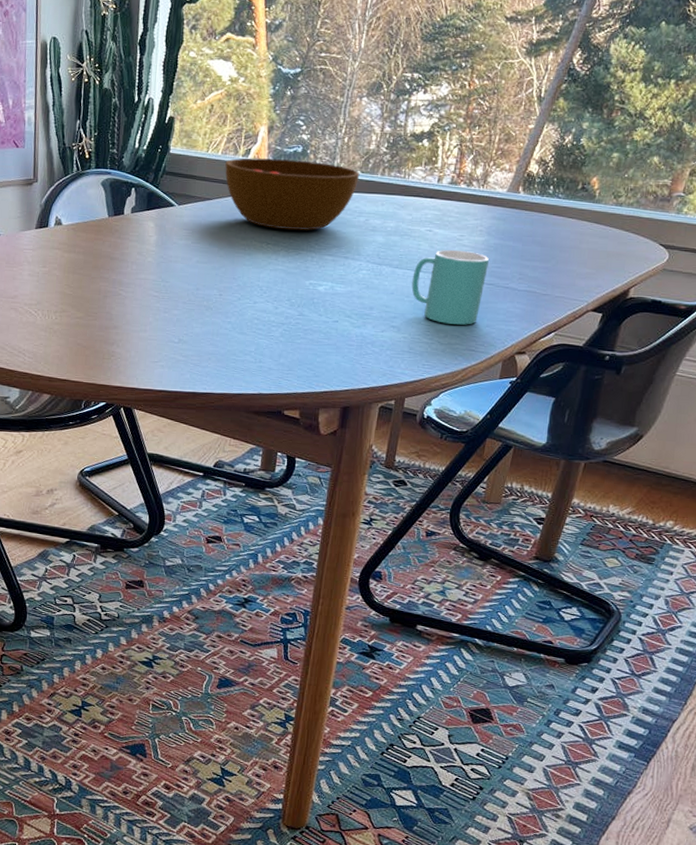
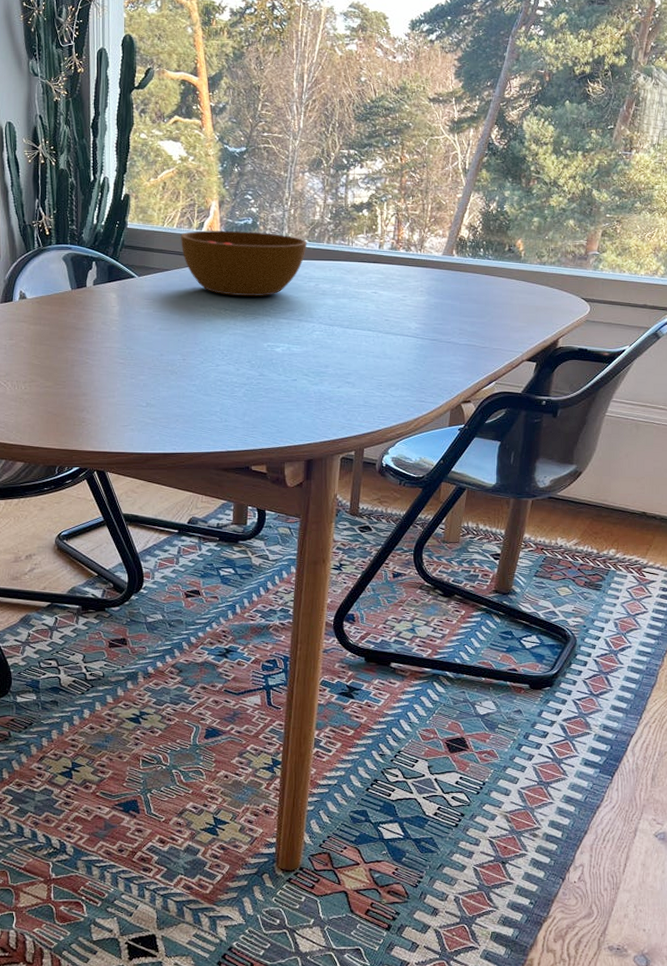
mug: present [411,249,489,325] -> none [362,309,431,378]

